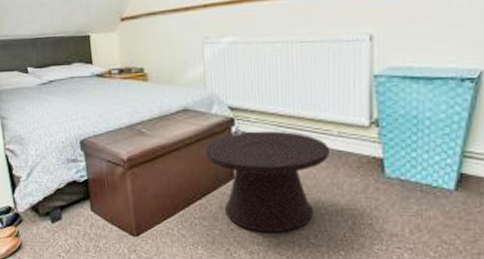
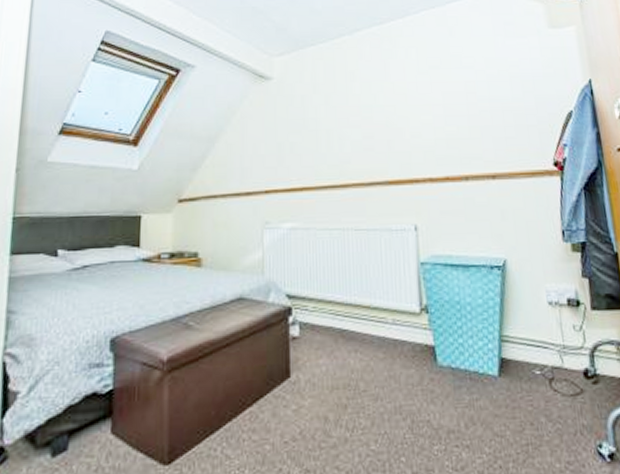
side table: present [205,130,329,233] -> none [260,319,386,443]

